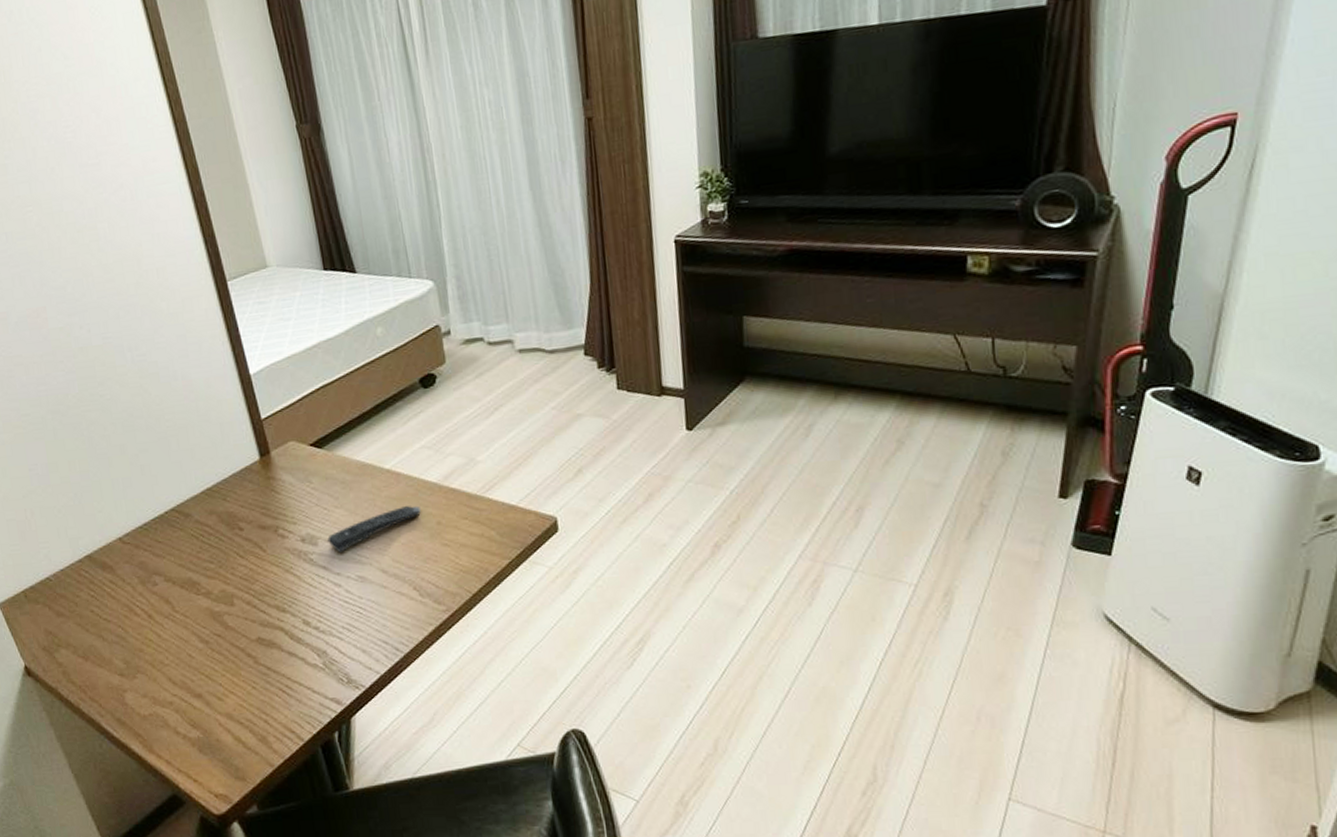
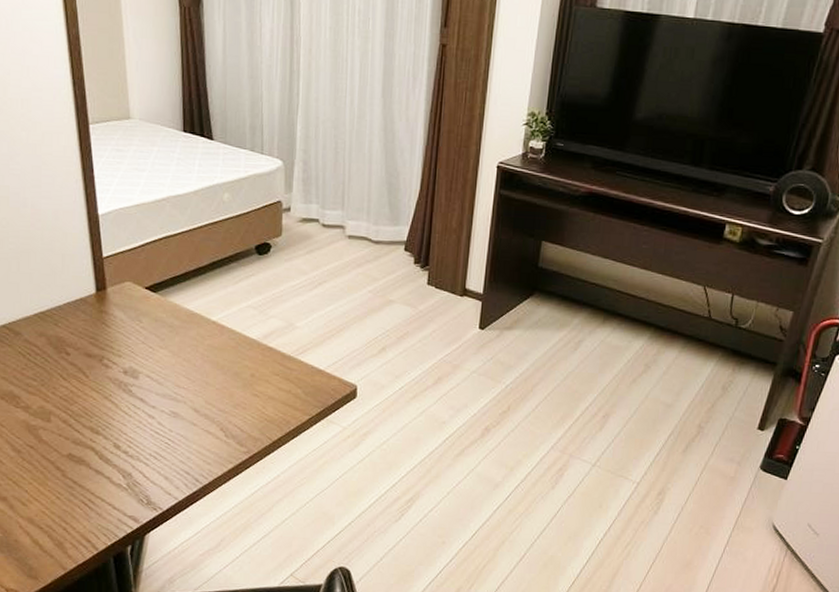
remote control: present [327,505,421,552] -> none [148,356,238,388]

